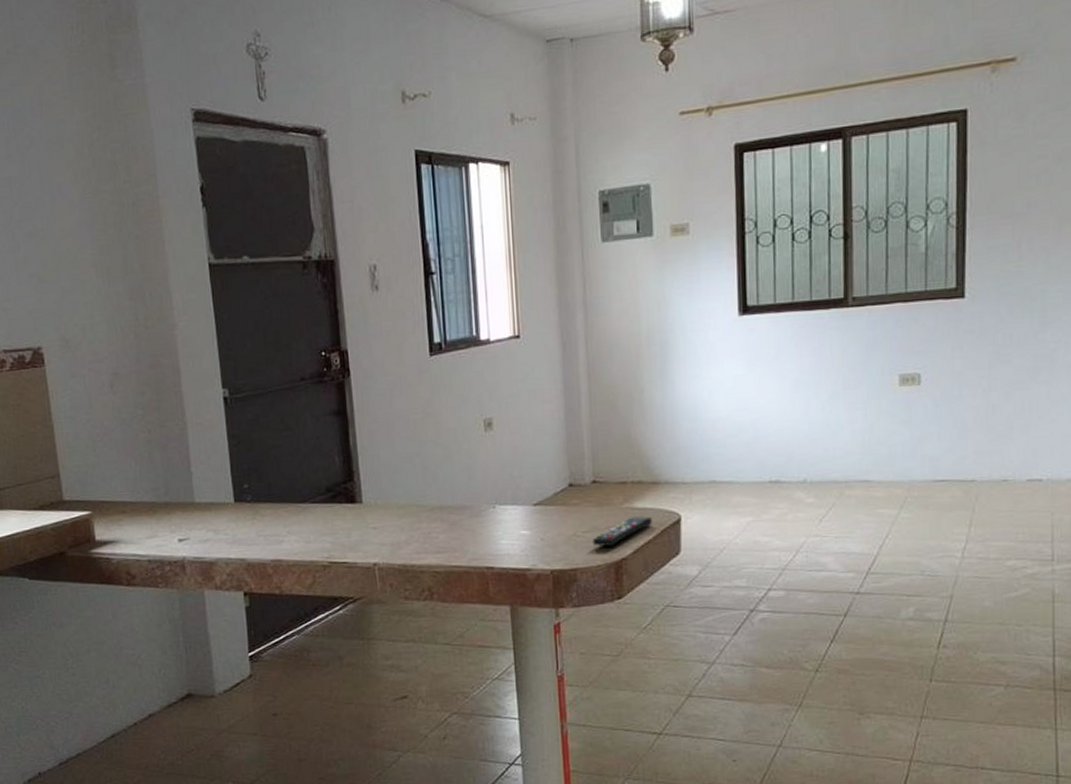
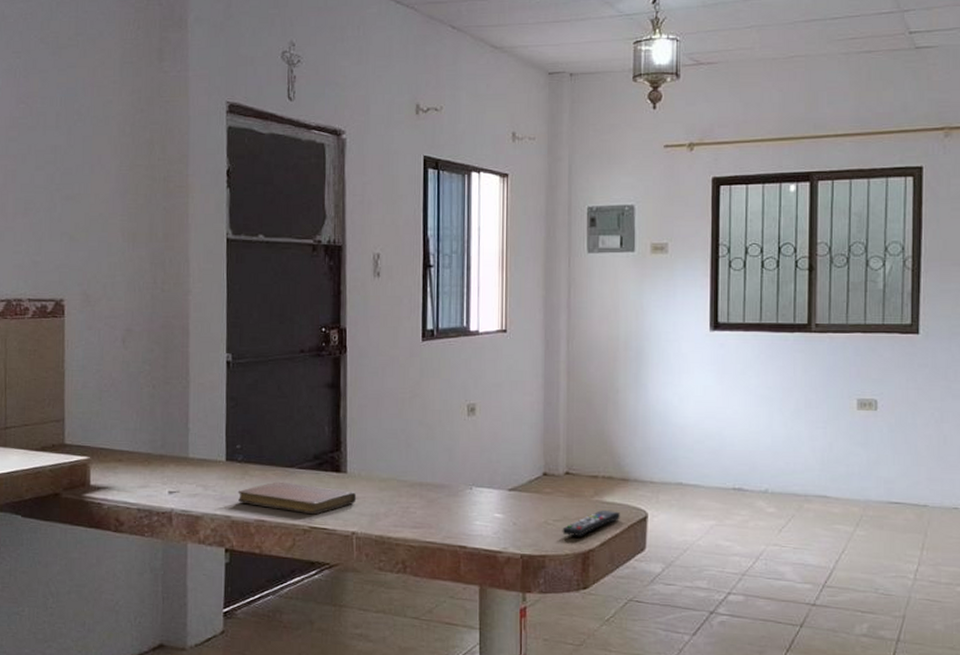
notebook: none [250,518,375,550] -> present [237,481,357,515]

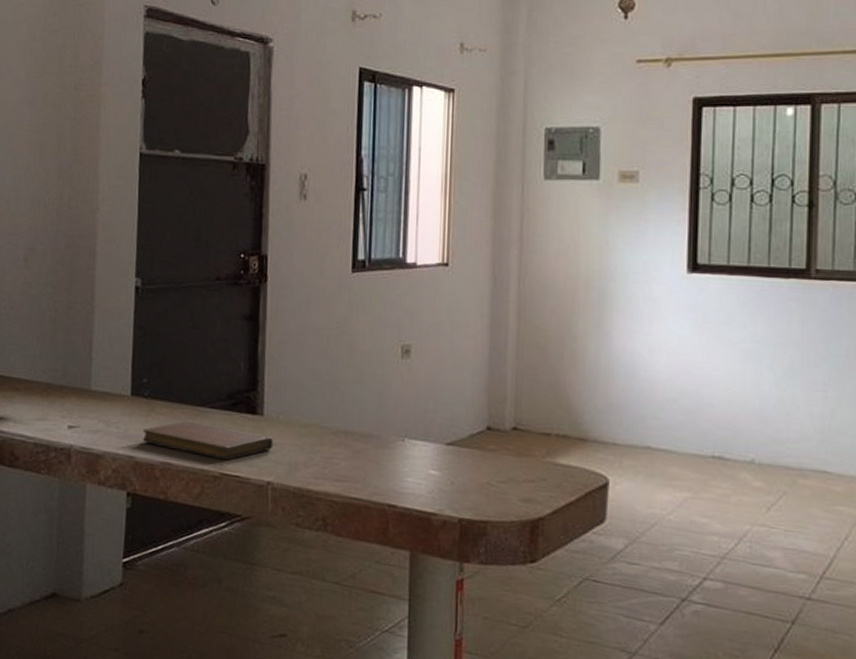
remote control: present [562,510,620,536] -> none [507,473,576,502]

